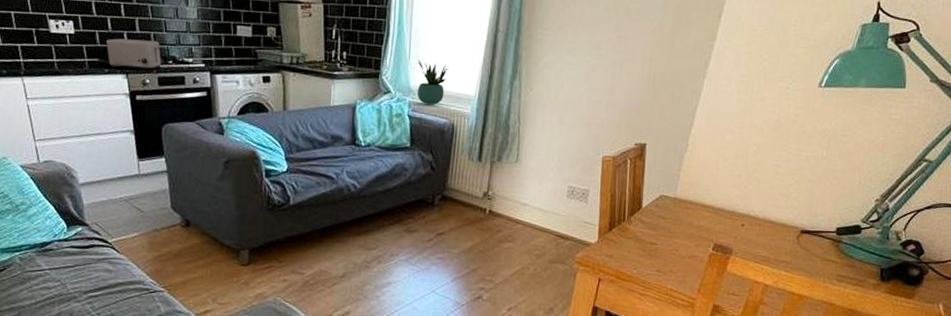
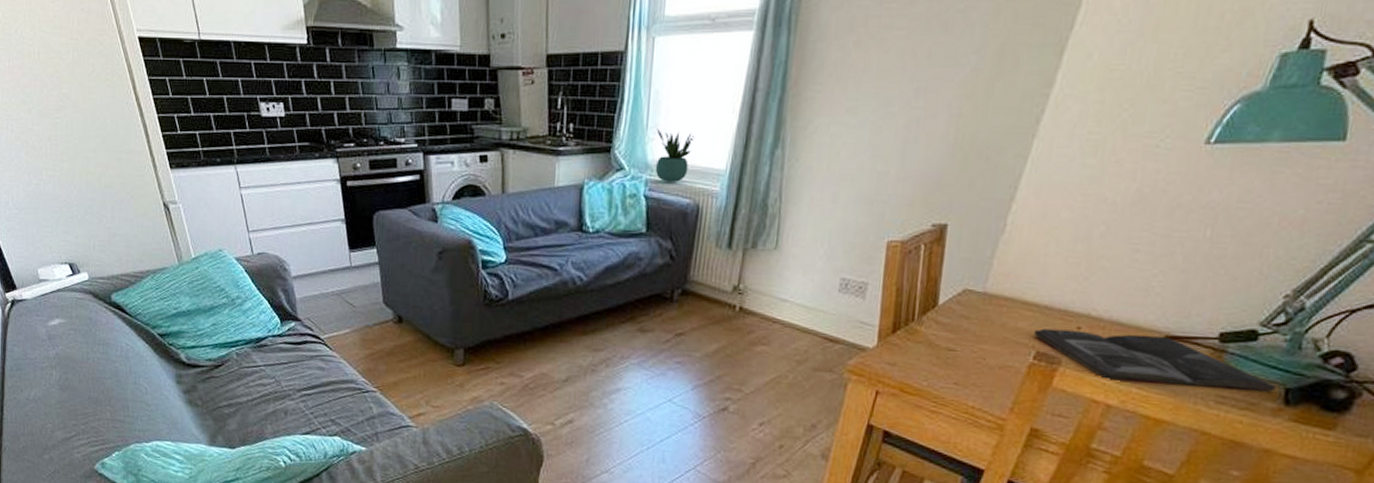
toaster: present [106,38,161,71] -> none [316,119,372,154]
magazine: none [711,226,875,271] -> present [1033,328,1277,392]

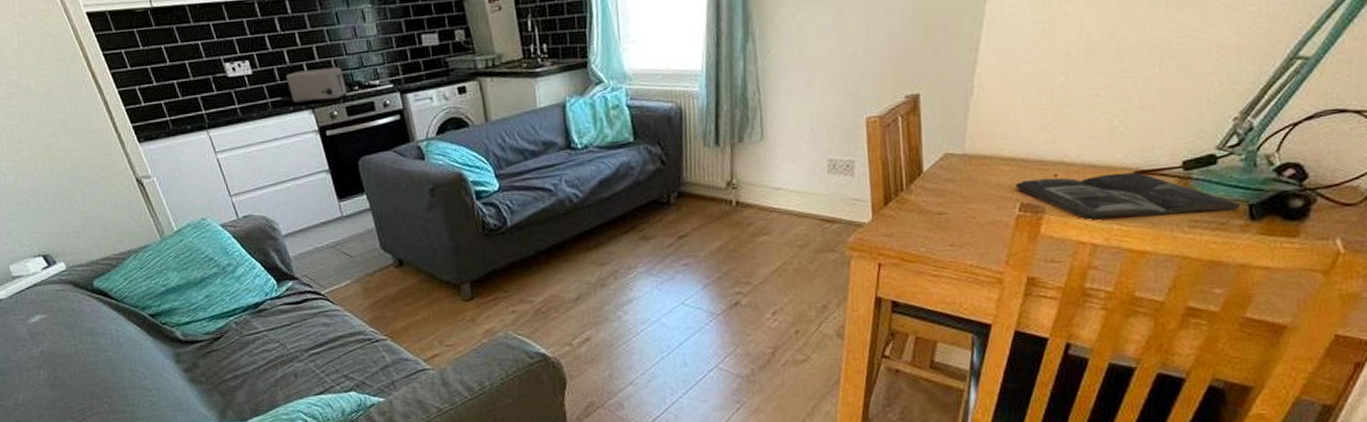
toaster: none [316,119,372,154] -> present [286,67,347,106]
potted plant: present [655,129,695,183] -> none [629,38,668,90]

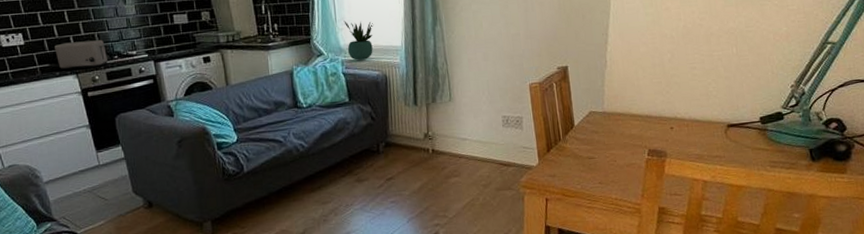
potted plant: none [629,38,668,90] -> present [344,21,374,61]
magazine: present [1015,171,1241,219] -> none [643,125,804,161]

